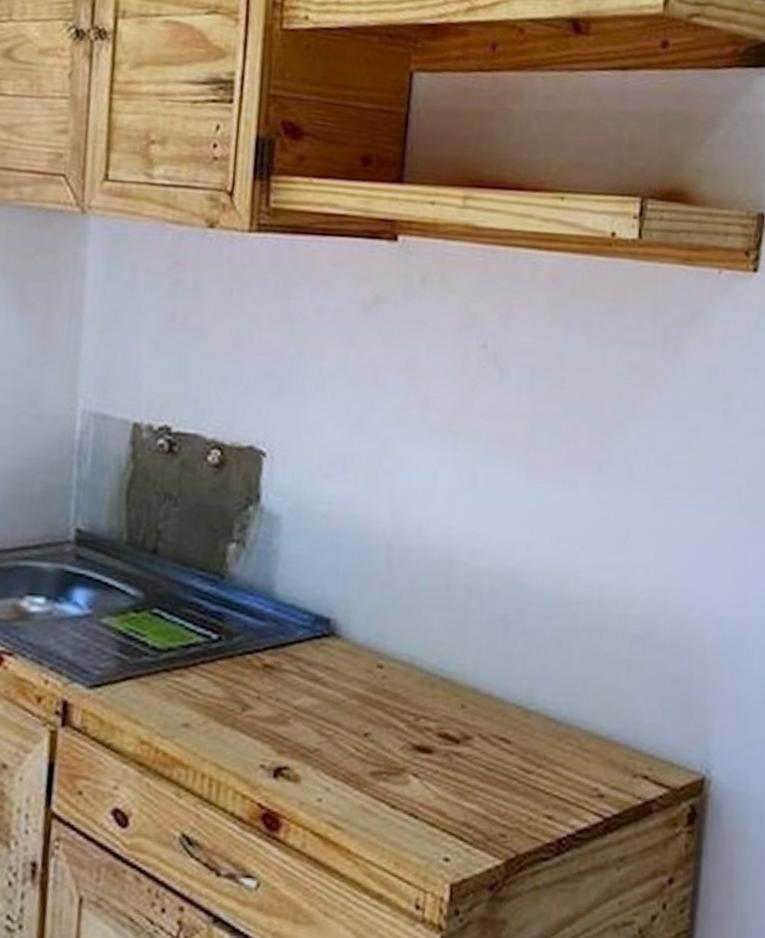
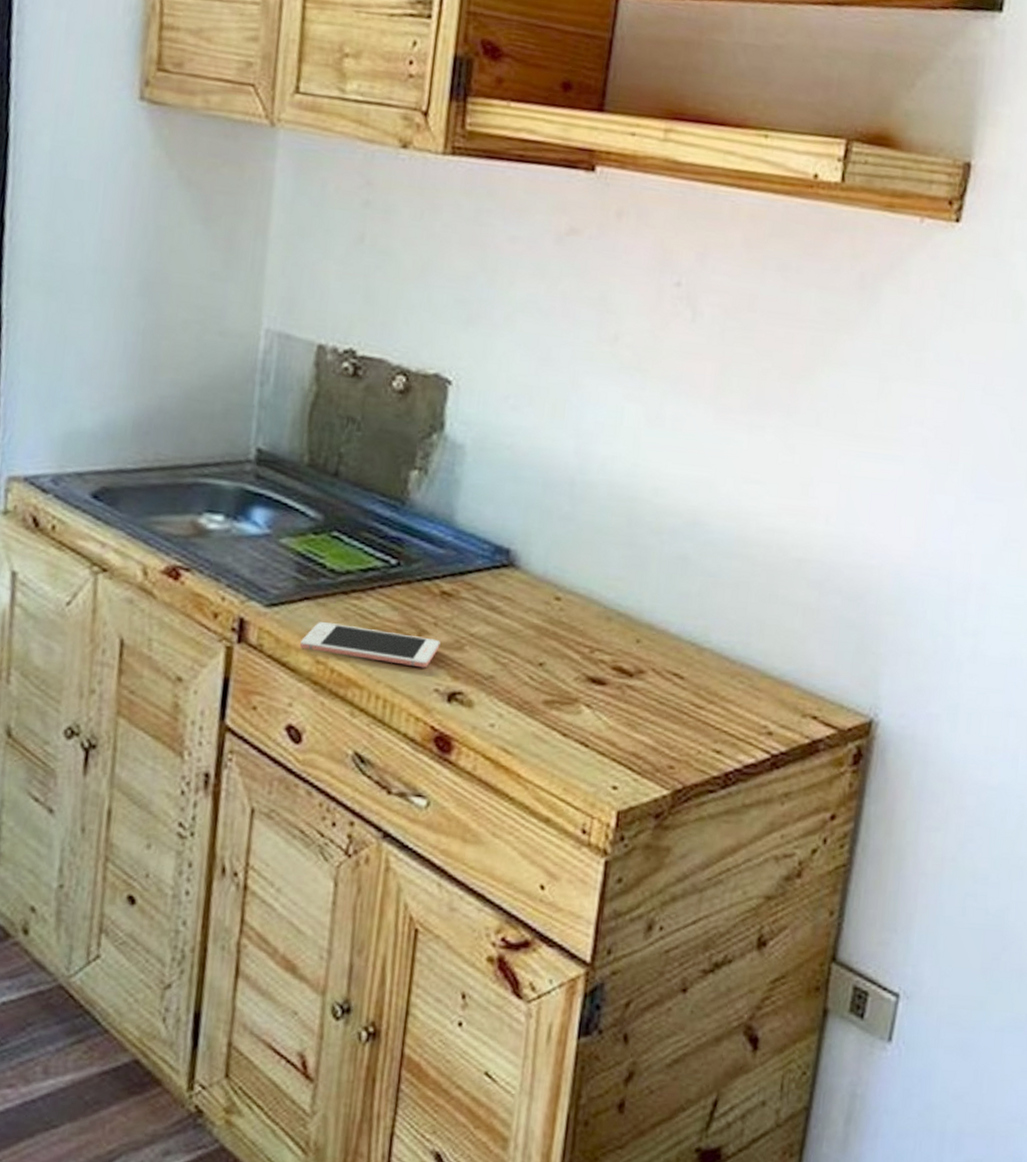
cell phone: none [124,701,264,744] -> present [300,622,441,668]

